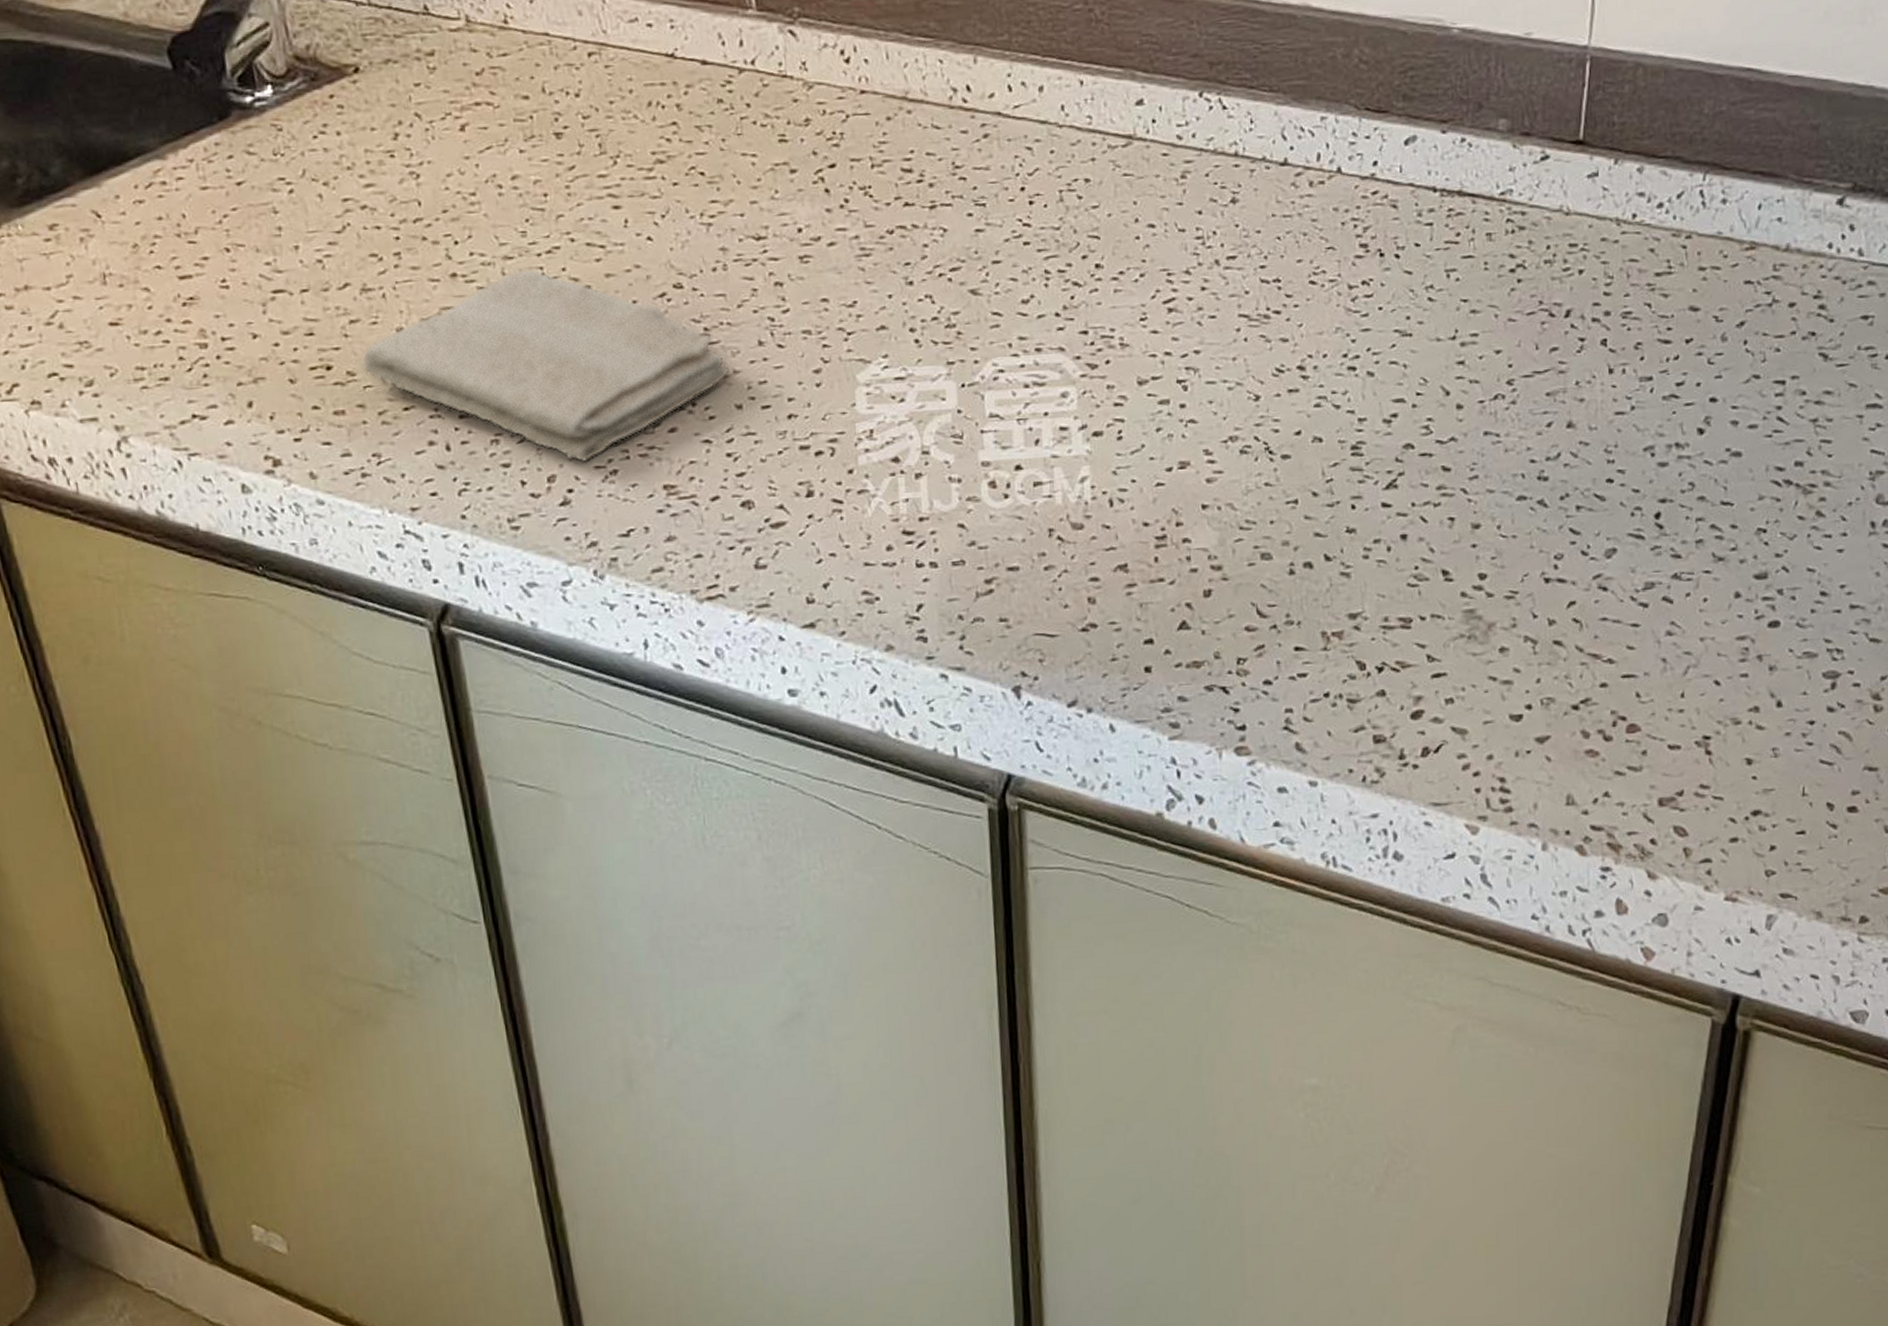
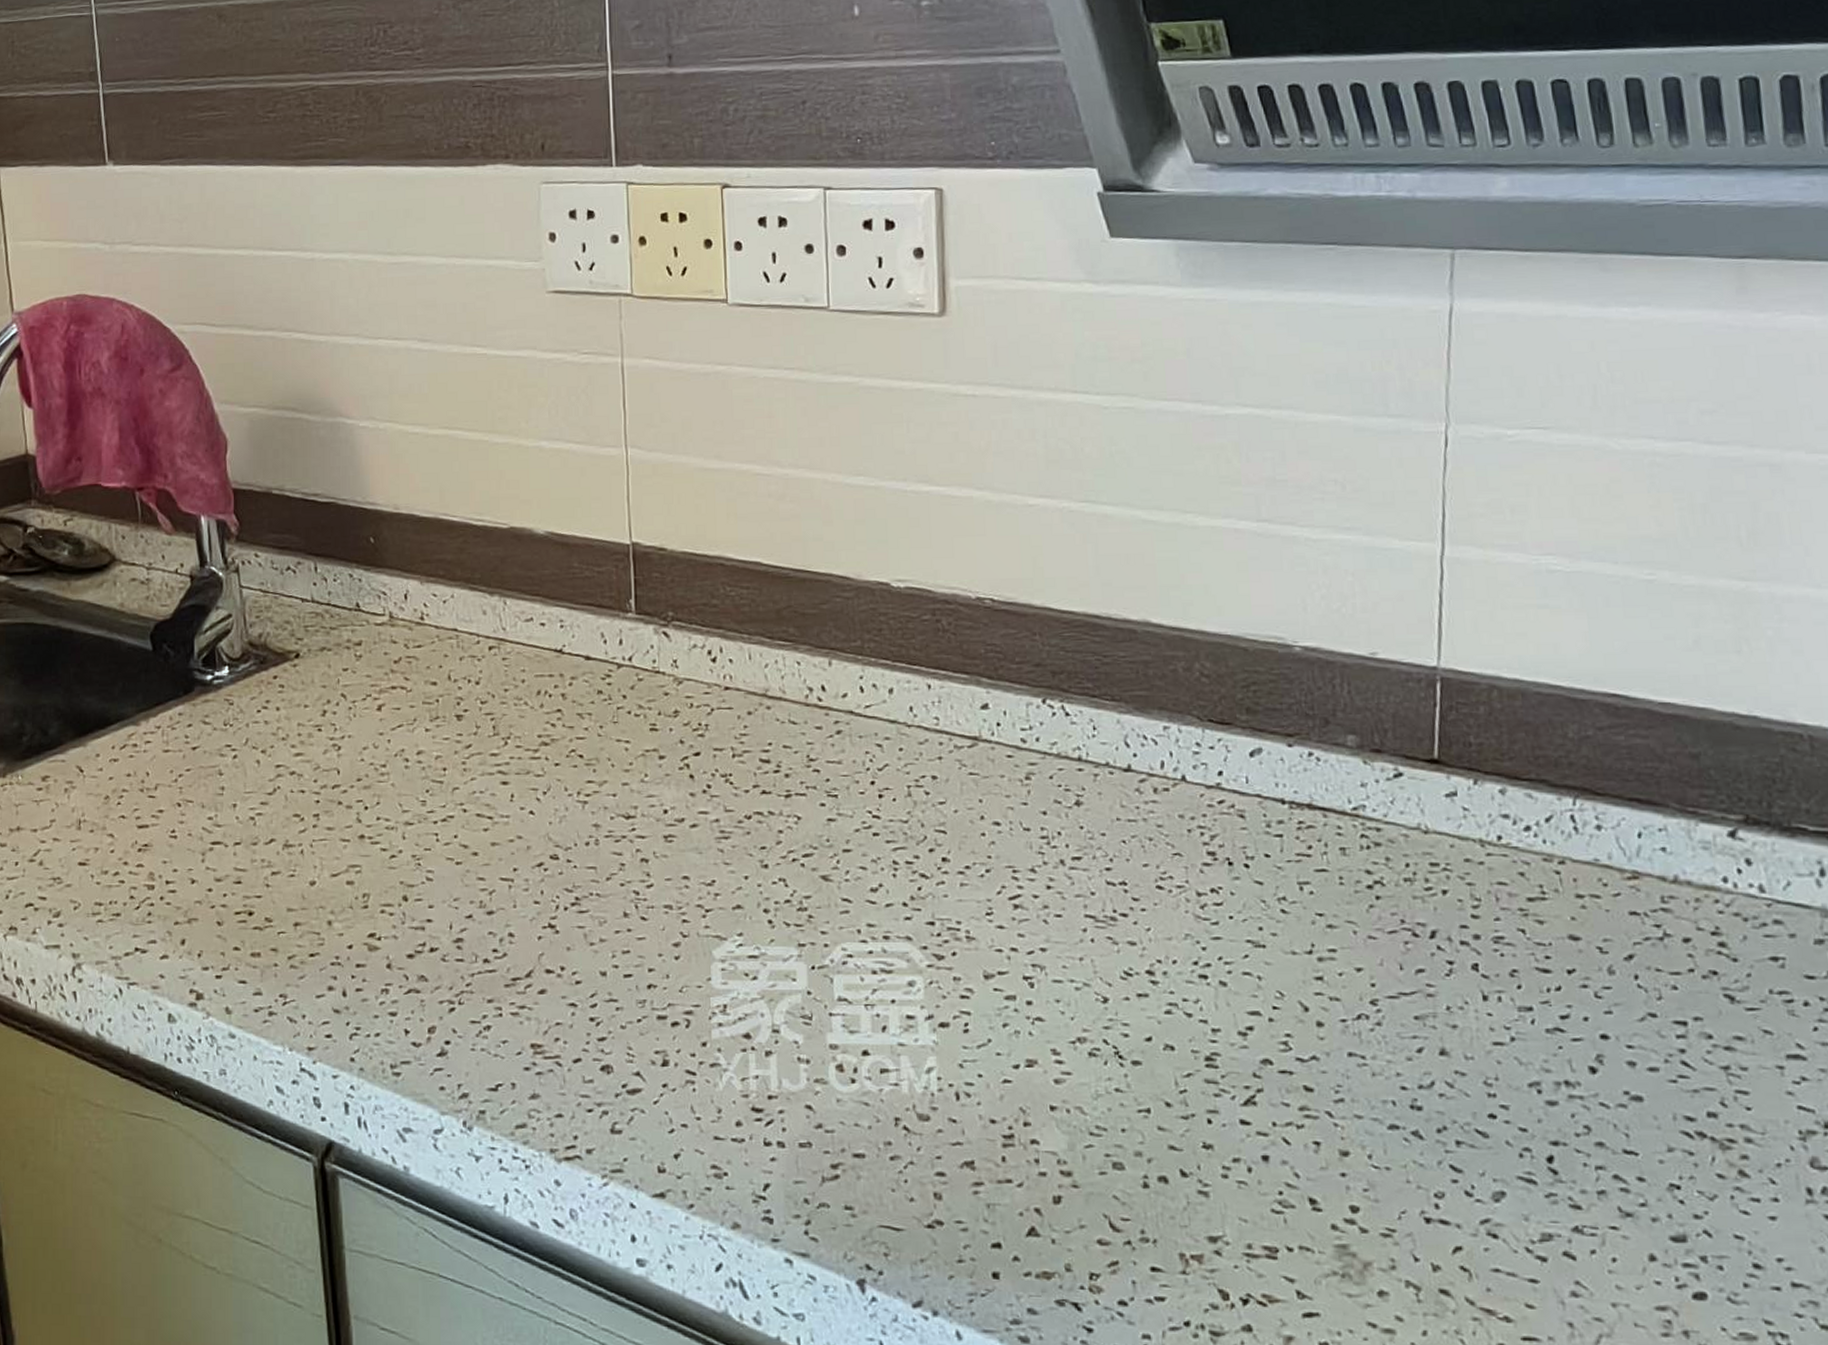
washcloth: present [361,268,731,463] -> none [278,834,597,1017]

